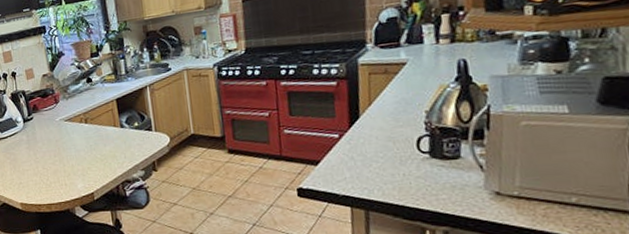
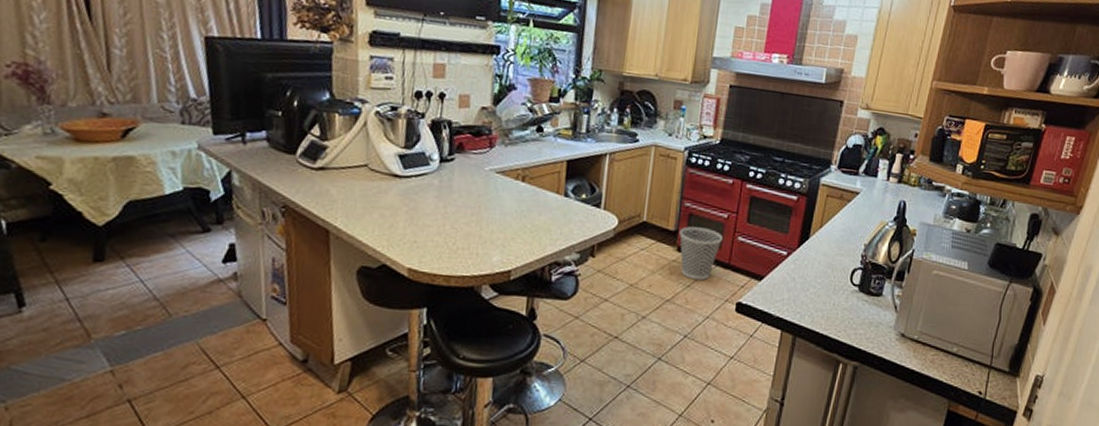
wastebasket: none [225,128,270,175] -> present [678,226,724,281]

